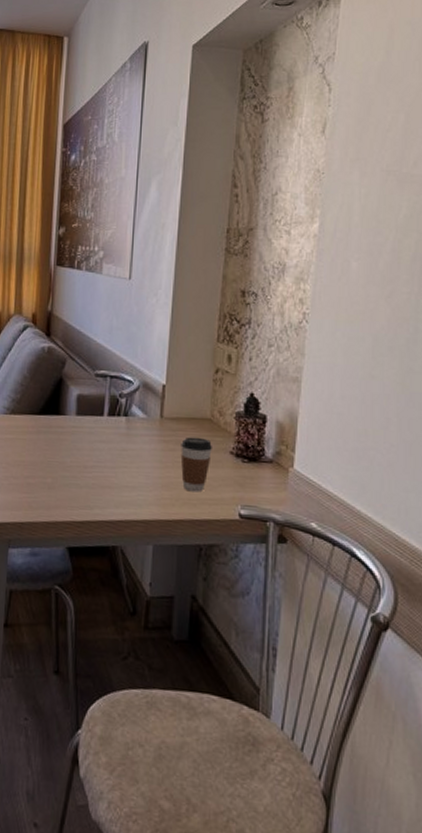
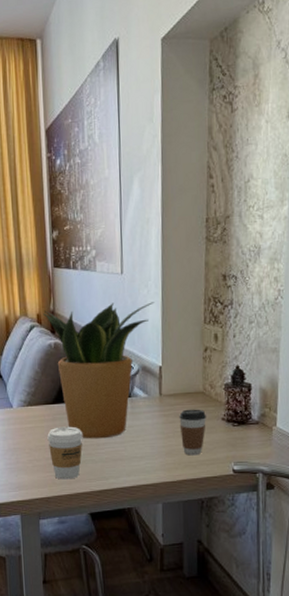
coffee cup: none [28,441,69,504] -> present [47,426,83,480]
potted plant: none [40,309,163,461] -> present [43,302,154,439]

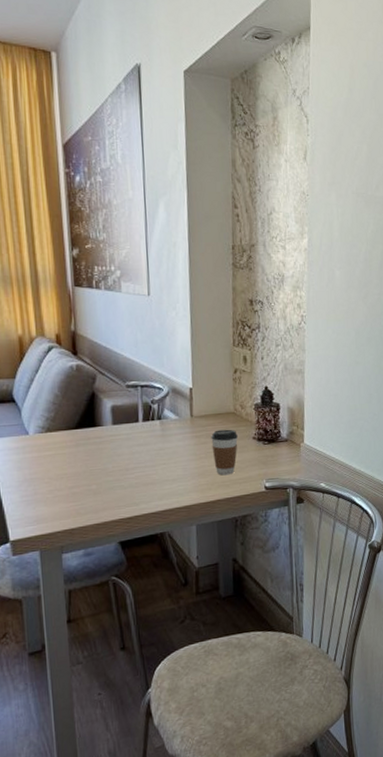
potted plant: present [43,302,154,439] -> none [63,324,183,465]
coffee cup: present [47,426,83,480] -> none [70,452,110,509]

